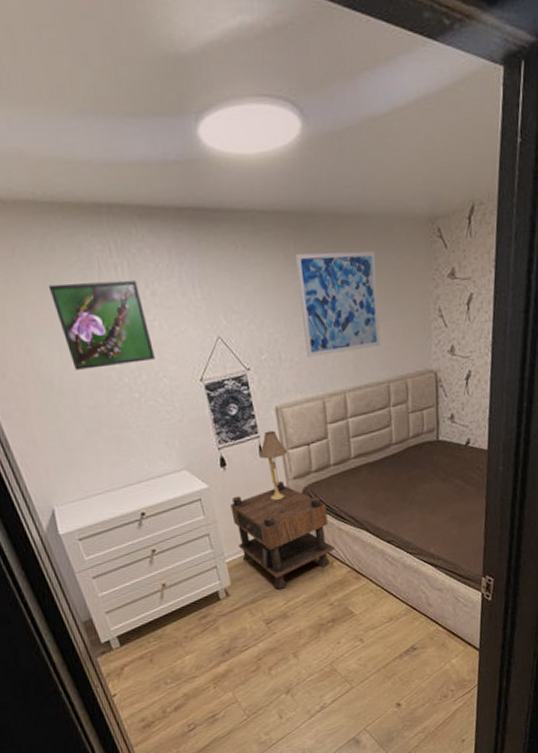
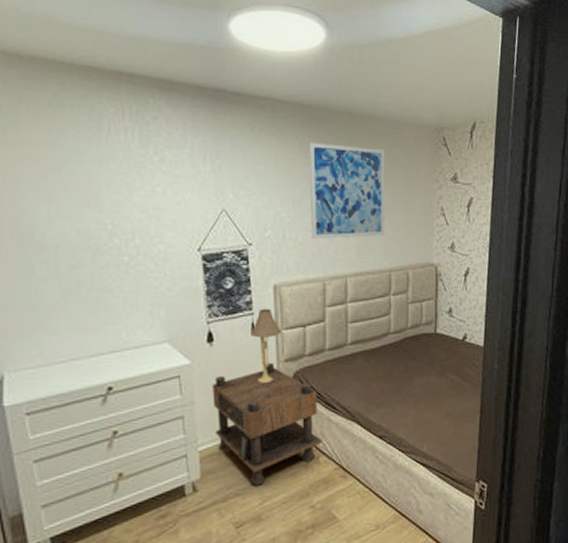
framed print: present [48,279,155,370] -> none [49,139,153,226]

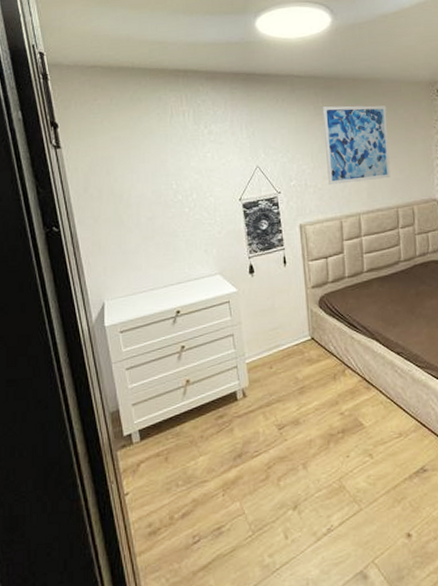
nightstand: present [212,362,322,486] -> none [255,289,347,394]
table lamp: present [251,307,282,383] -> none [283,243,308,306]

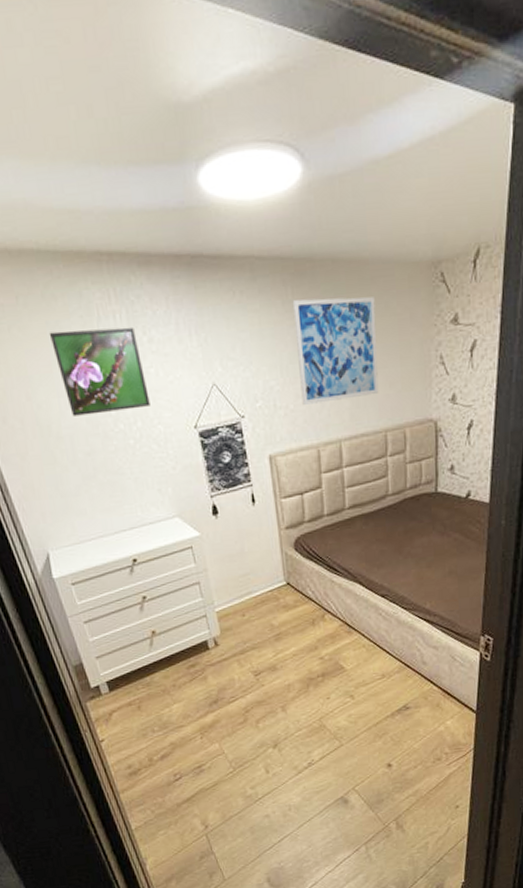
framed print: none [131,122,205,188] -> present [49,326,150,416]

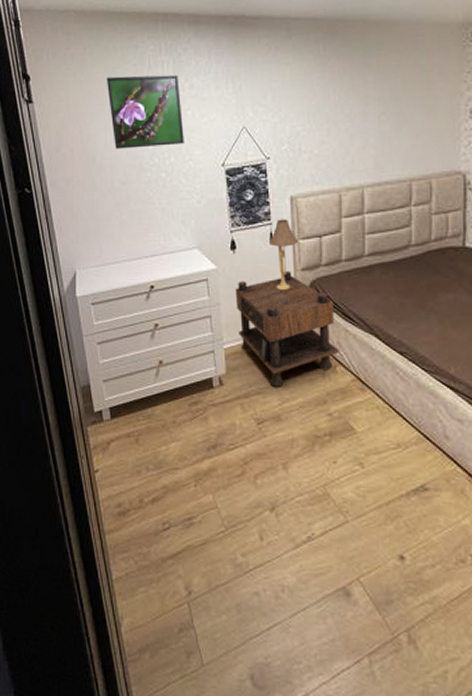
nightstand: none [221,530,327,641] -> present [235,270,339,387]
table lamp: none [251,478,281,550] -> present [269,217,299,290]
wall art: present [292,296,379,405] -> none [323,53,405,150]

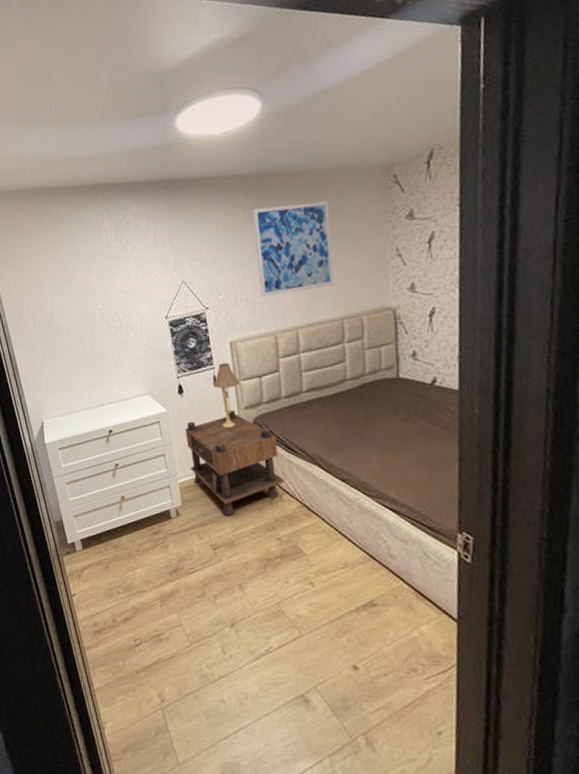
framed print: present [106,74,184,149] -> none [57,239,130,310]
wall art: none [323,53,405,150] -> present [252,201,335,297]

